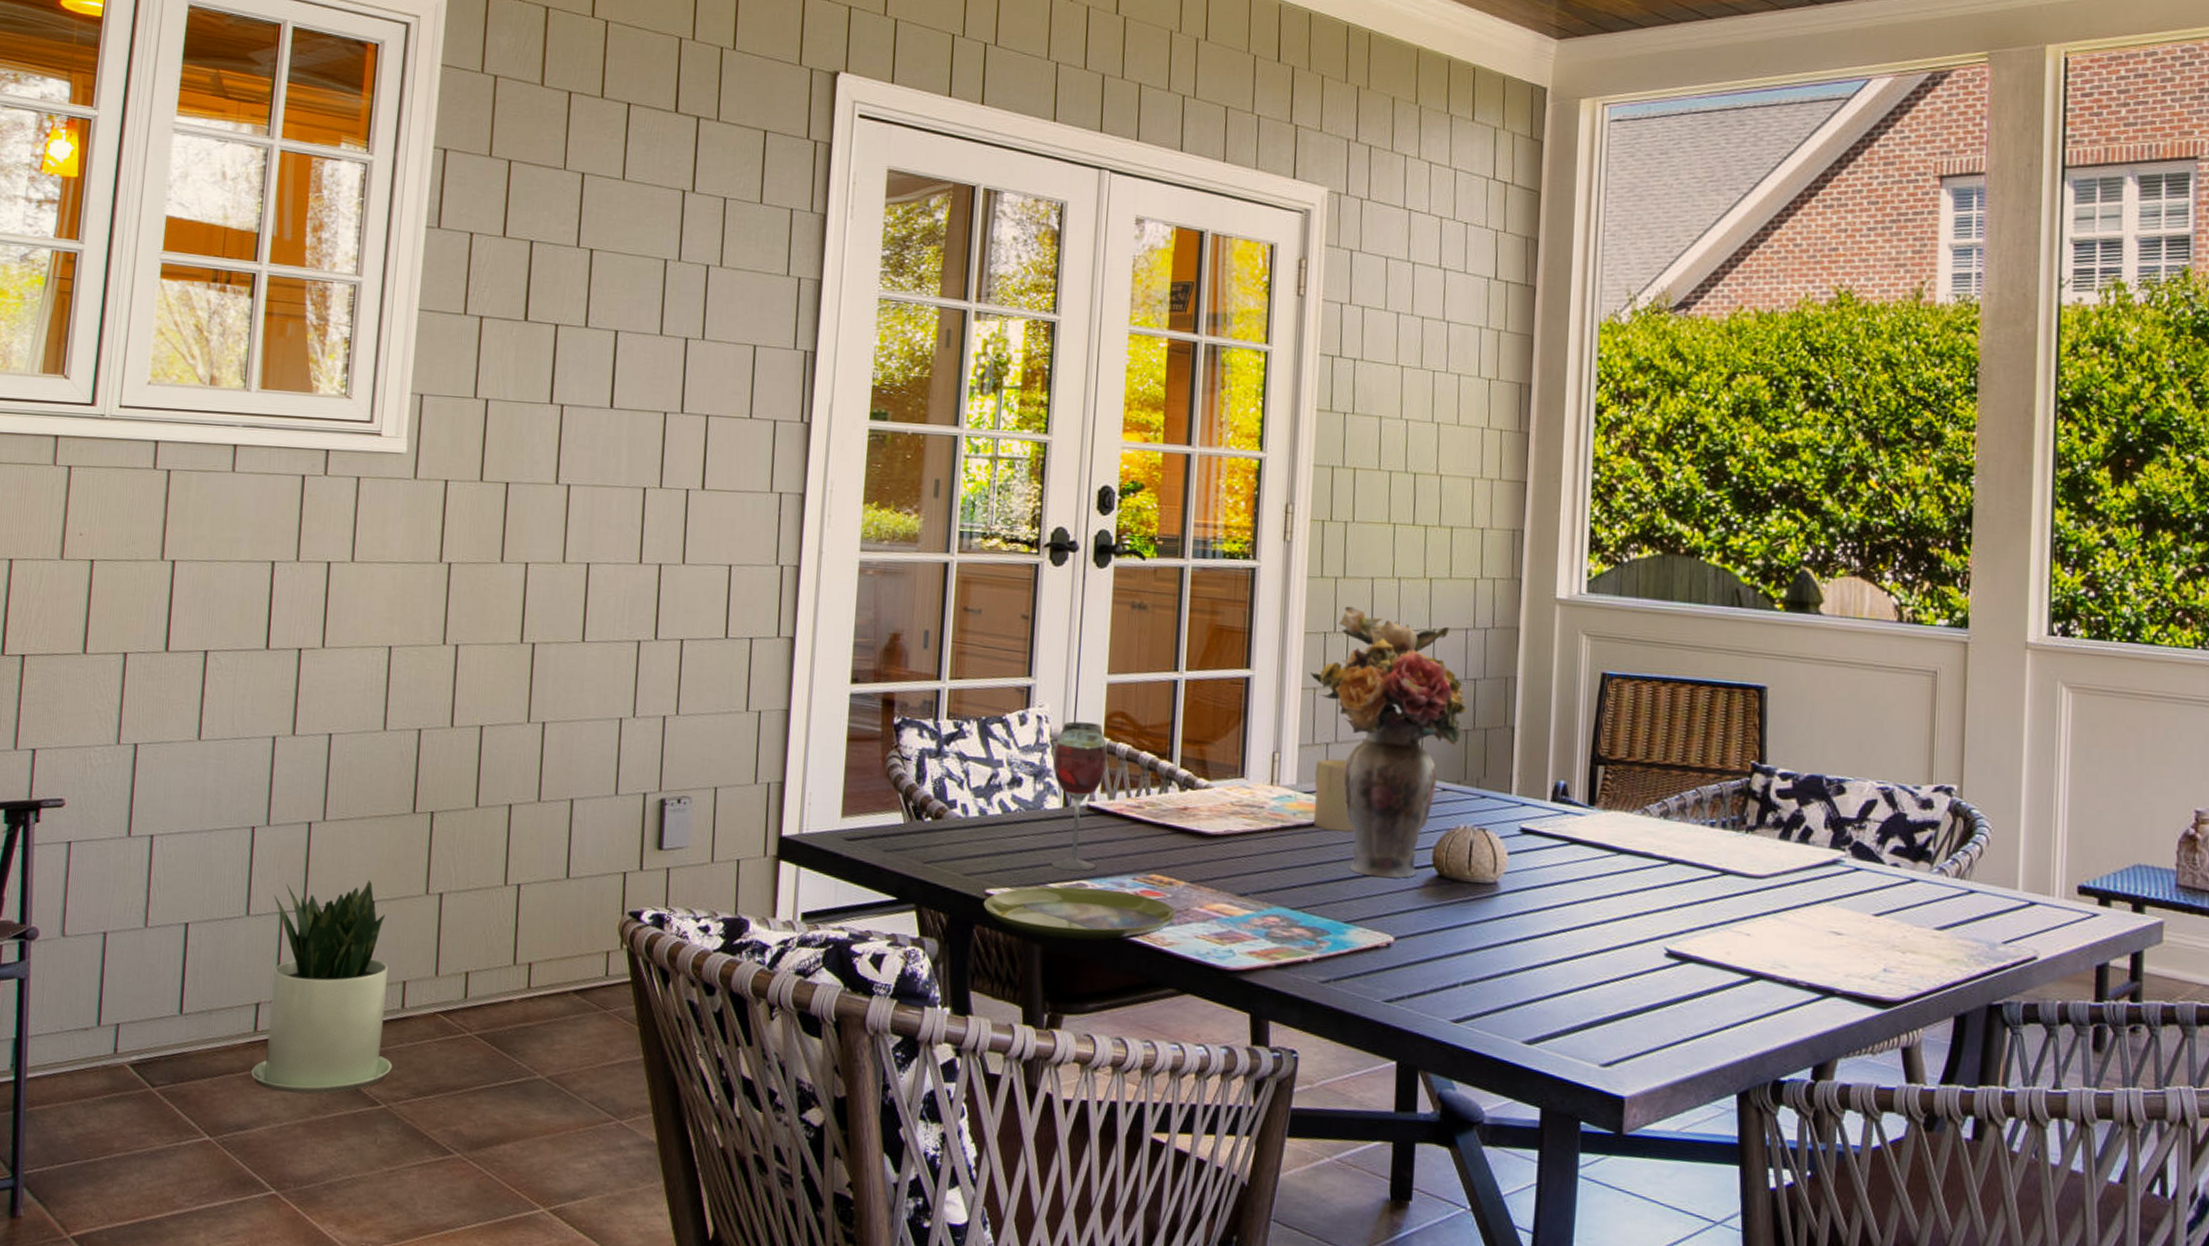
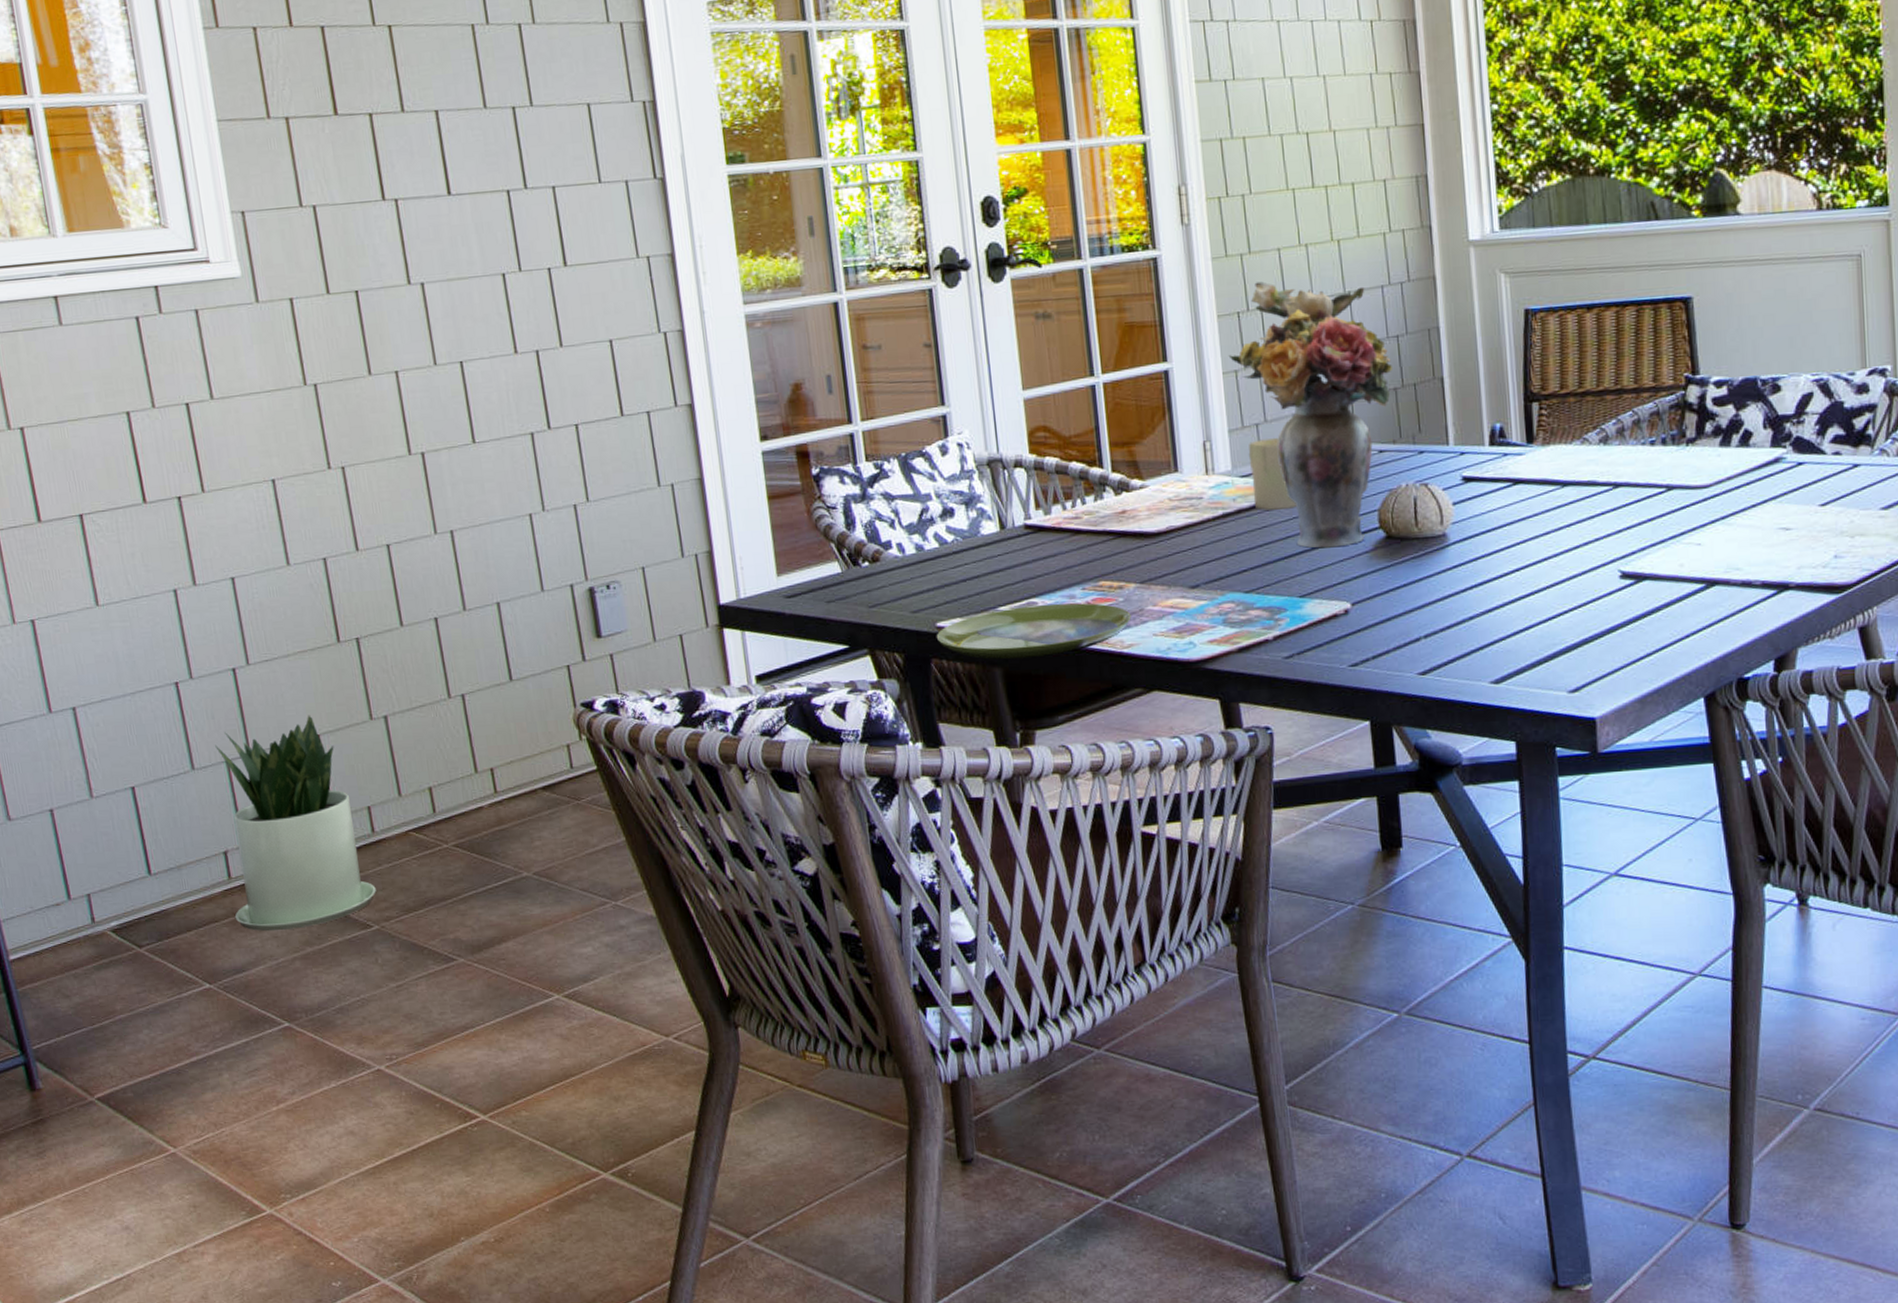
wineglass: present [1051,721,1108,872] -> none [981,441,1044,592]

